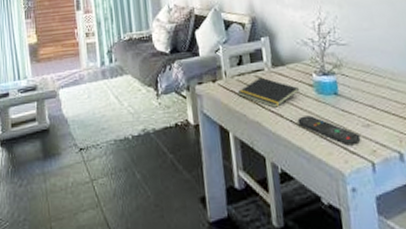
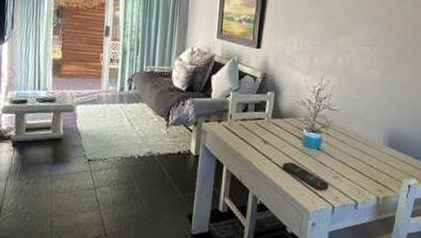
notepad: present [237,77,299,108] -> none [237,125,289,152]

